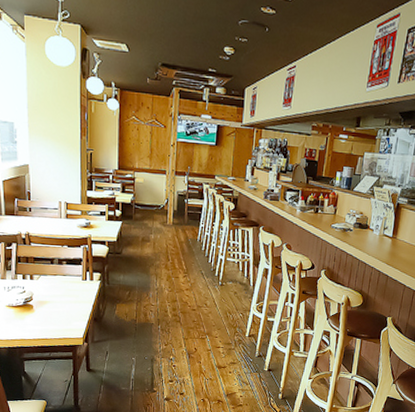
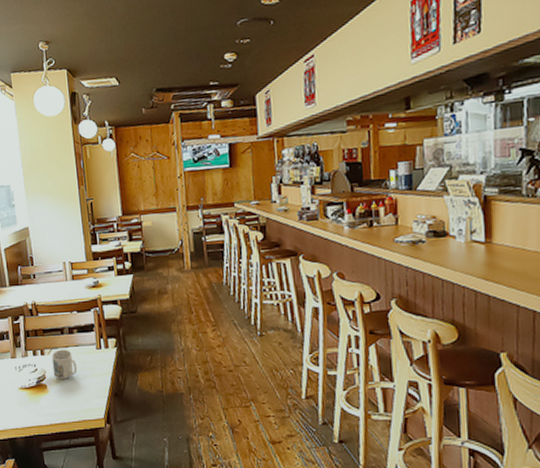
mug: none [40,276,63,302] -> present [51,349,78,380]

